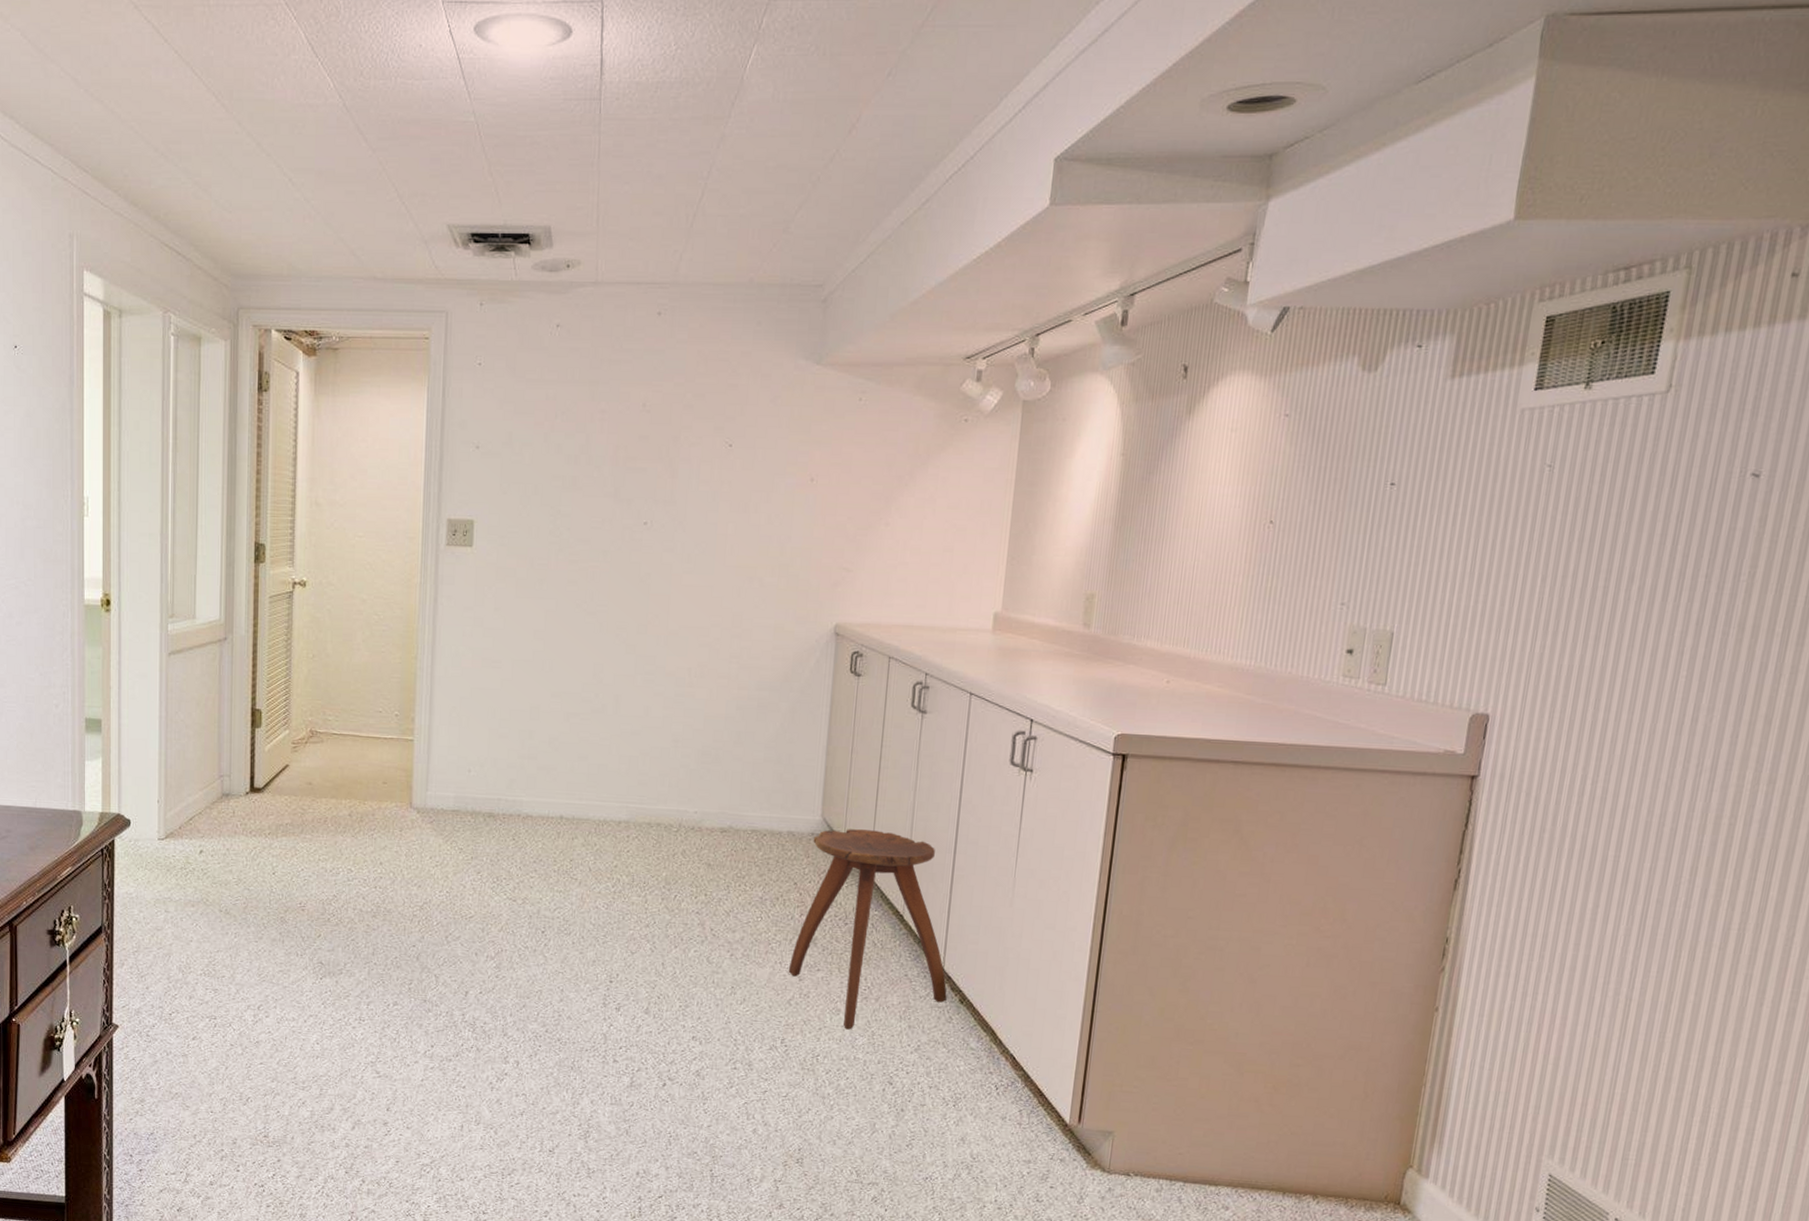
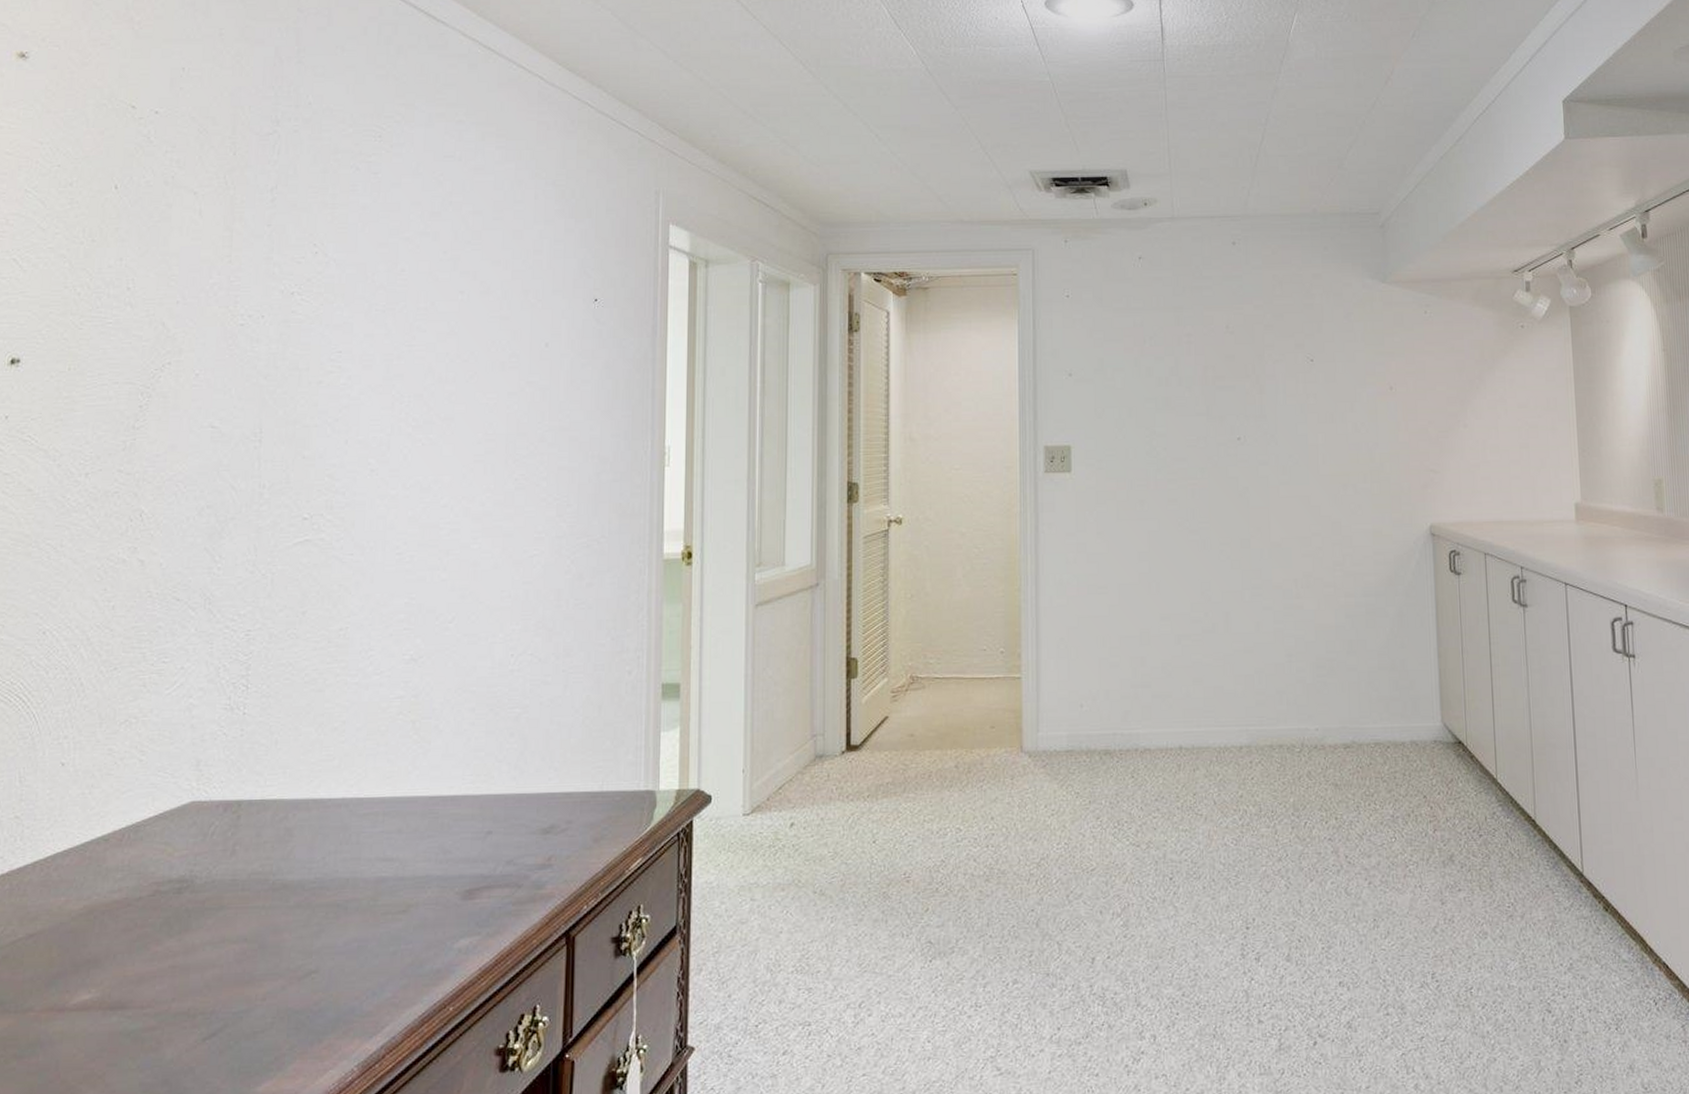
stool: present [788,829,947,1030] -> none [1429,732,1591,954]

